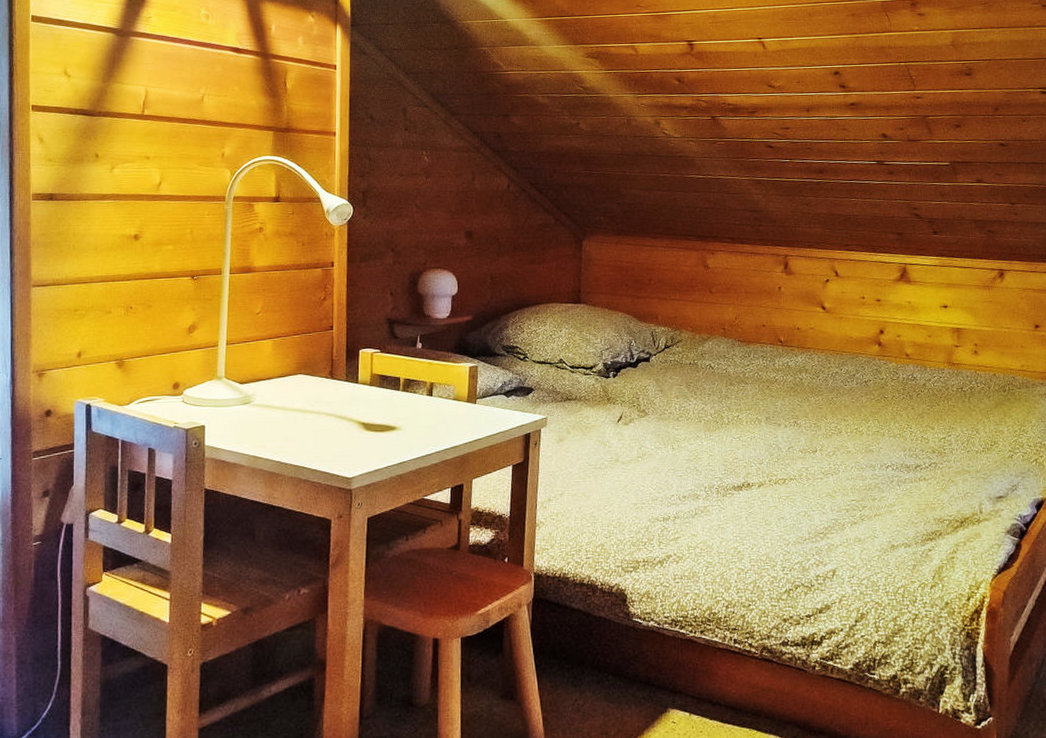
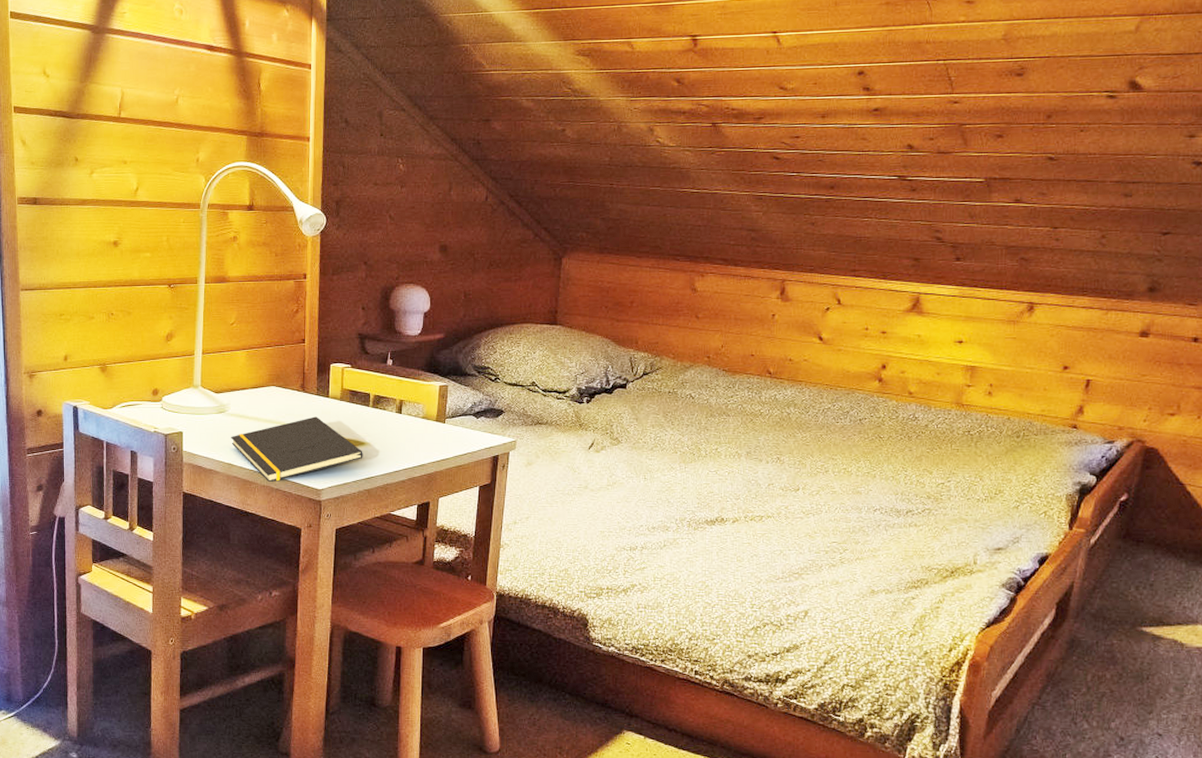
notepad: none [256,403,394,473] -> present [231,416,363,482]

